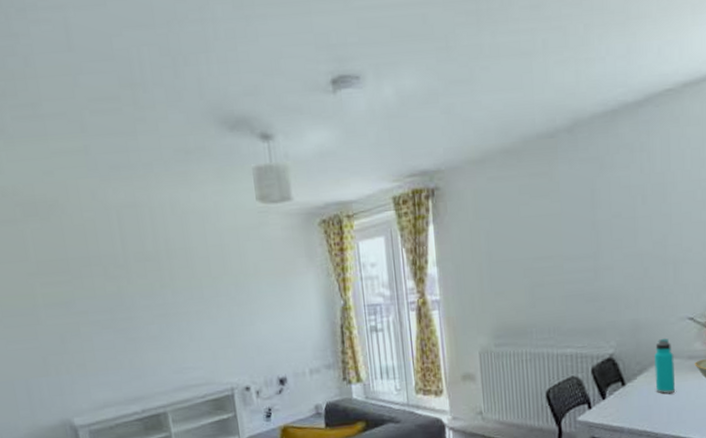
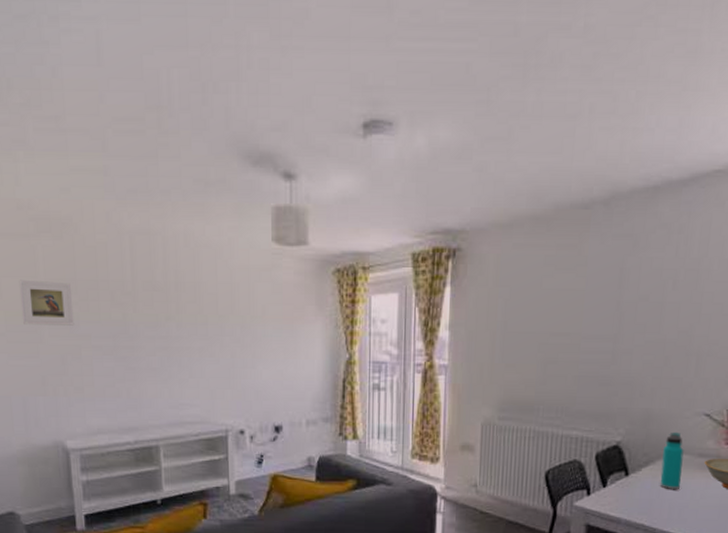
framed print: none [10,263,70,309] -> present [19,279,74,326]

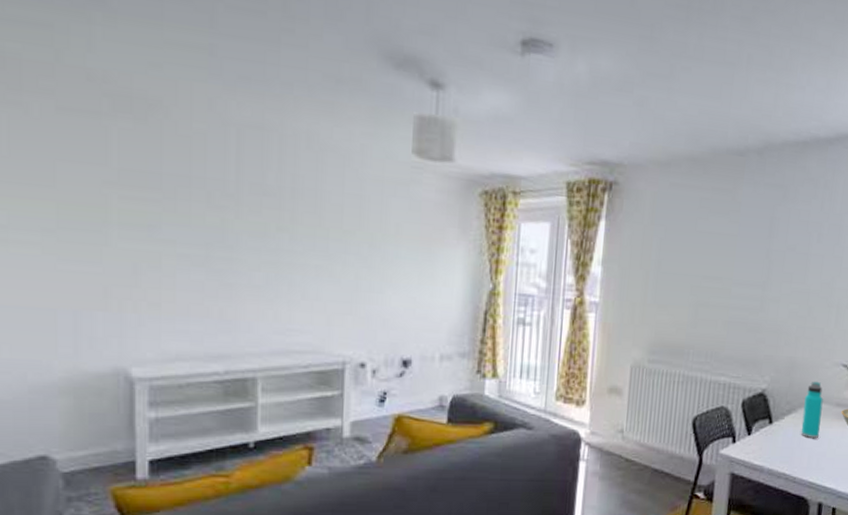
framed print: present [19,279,74,326] -> none [81,166,155,228]

